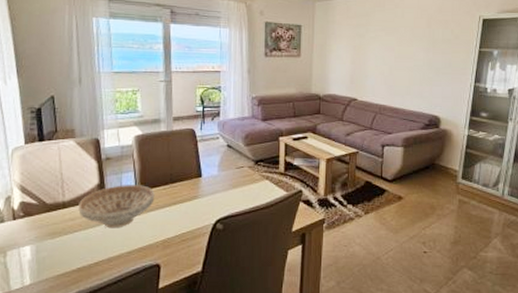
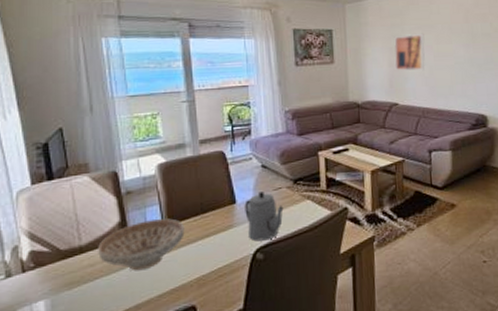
teapot: none [209,169,244,213] -> present [244,192,284,241]
wall art: none [357,34,387,71] -> present [394,33,425,72]

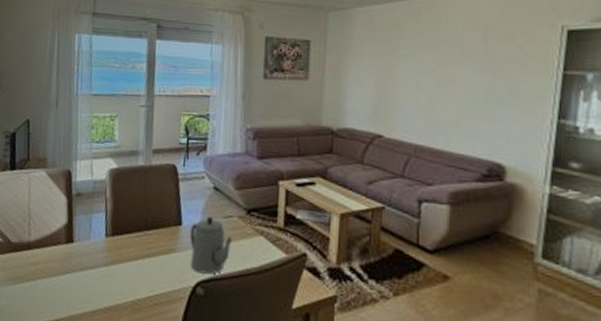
decorative bowl: present [98,218,185,271] -> none [43,227,127,280]
wall art: present [394,33,425,72] -> none [383,51,425,99]

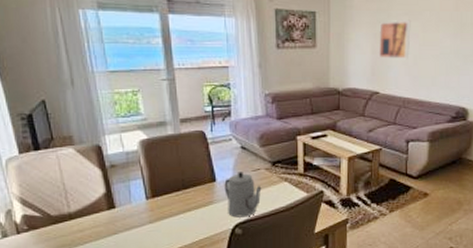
wall art: none [383,51,425,99] -> present [378,19,411,60]

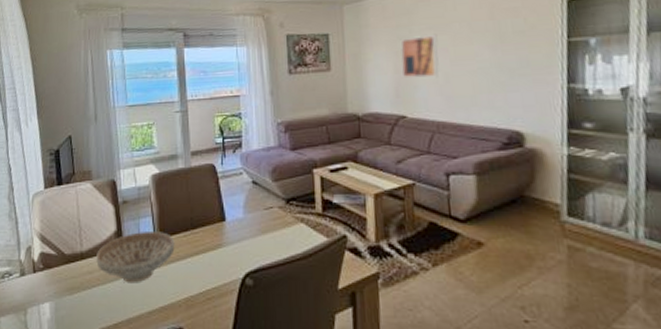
decorative bowl: none [86,192,167,238] -> present [96,232,175,284]
teapot: present [224,172,262,218] -> none [234,210,275,265]

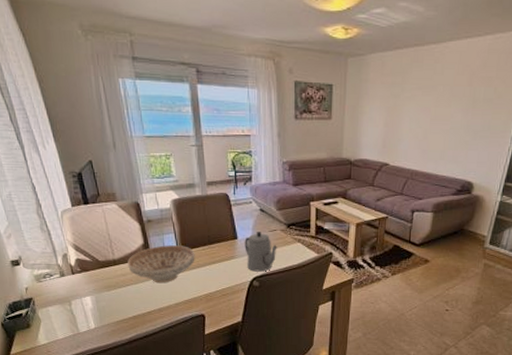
teapot: none [234,210,275,265] -> present [244,232,277,272]
wall art: present [400,33,439,80] -> none [390,94,424,134]

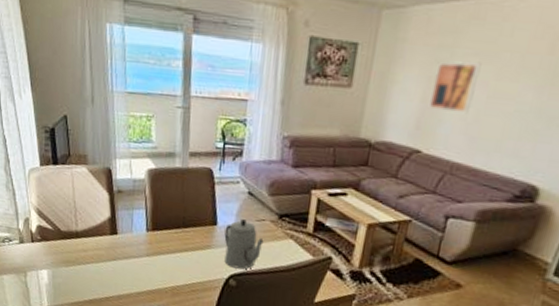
decorative bowl: present [127,245,195,284] -> none [90,221,166,267]
wall art: none [390,94,424,134] -> present [428,61,482,115]

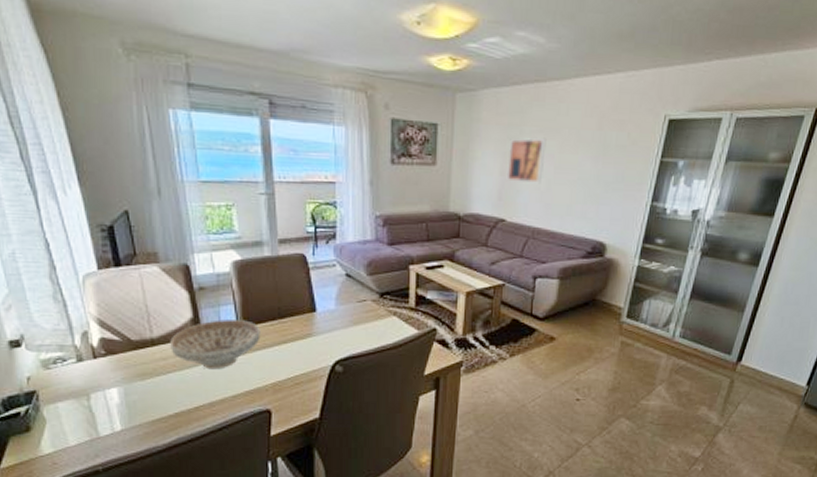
decorative bowl: none [90,221,166,267] -> present [170,320,261,370]
teapot: present [224,219,264,269] -> none [325,302,367,353]

